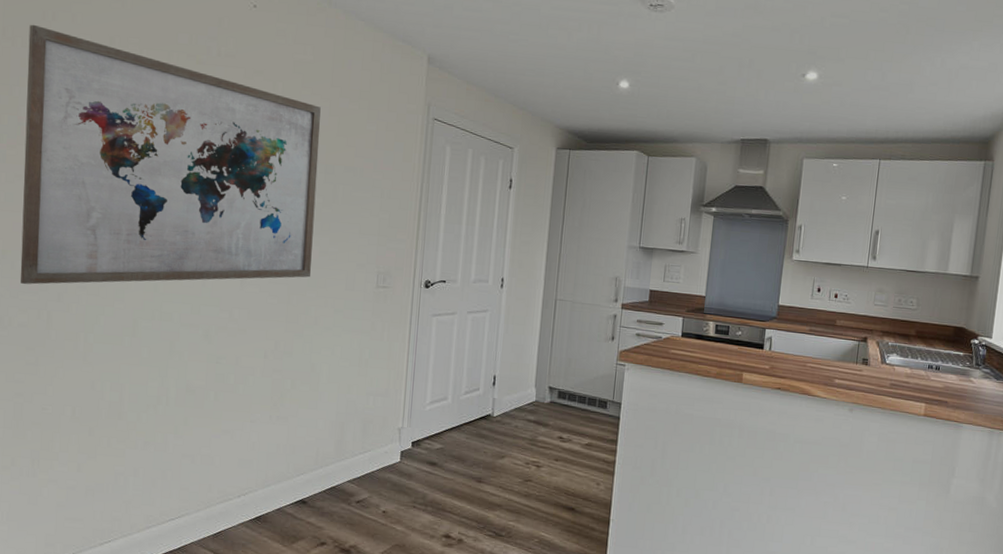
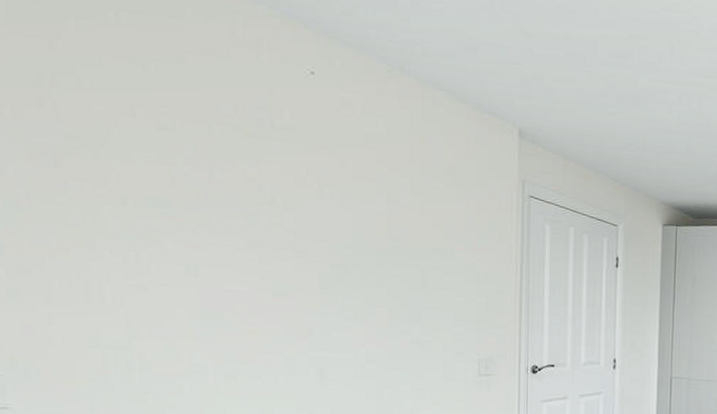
wall art: present [20,24,321,285] -> none [20,90,403,395]

